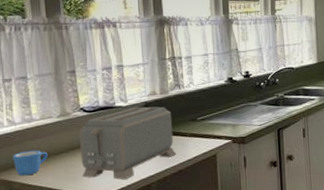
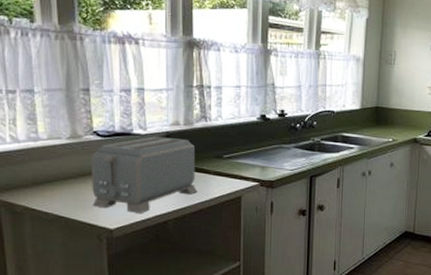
mug: present [13,150,48,176] -> none [15,172,55,199]

